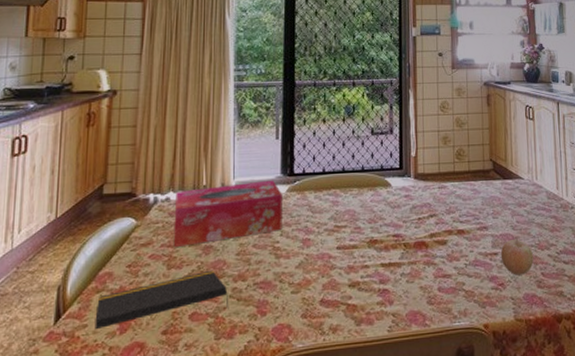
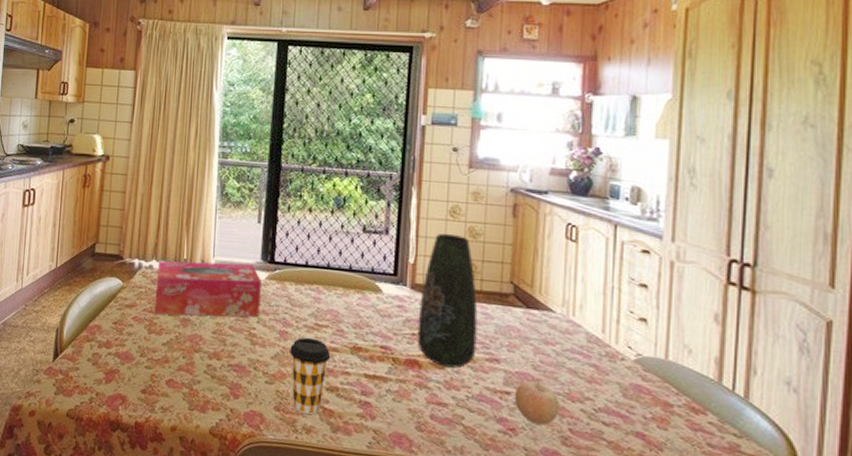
notepad: present [94,270,229,330] -> none [85,342,203,385]
coffee cup: none [313,240,351,315] -> present [290,337,331,415]
vase: none [422,126,470,242] -> present [417,233,478,369]

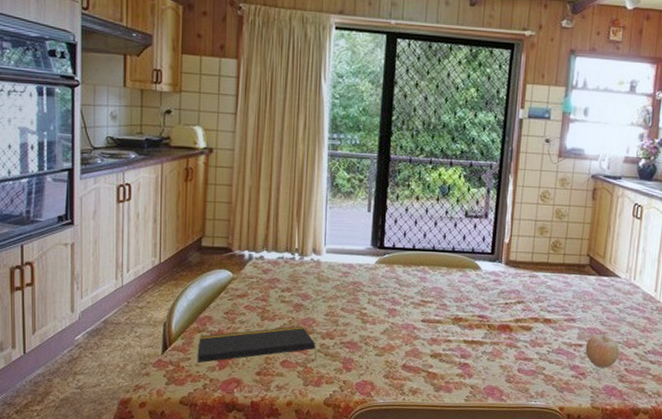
notepad: none [85,342,203,385] -> present [197,325,317,364]
tissue box: present [154,260,261,318] -> none [267,250,372,303]
coffee cup: present [290,337,331,415] -> none [398,313,435,379]
vase: present [417,233,478,369] -> none [509,215,560,329]

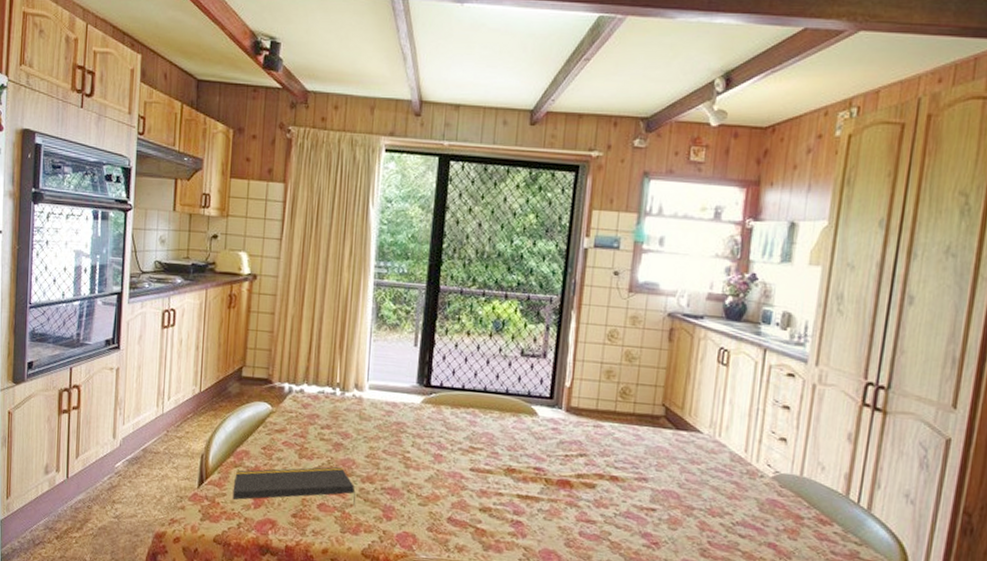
fruit: present [585,331,619,368] -> none [659,495,701,539]

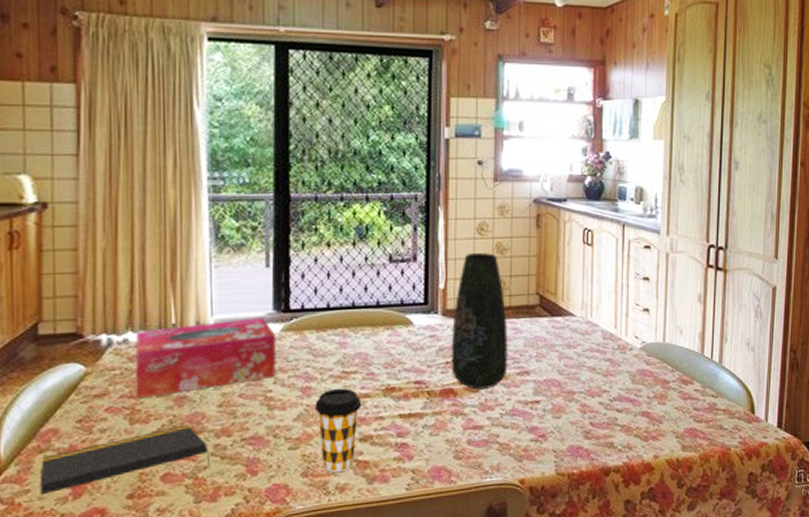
tissue box: none [305,384,417,441] -> present [135,317,276,400]
coffee cup: none [444,460,485,535] -> present [315,388,362,473]
vase: none [569,357,630,488] -> present [451,252,508,390]

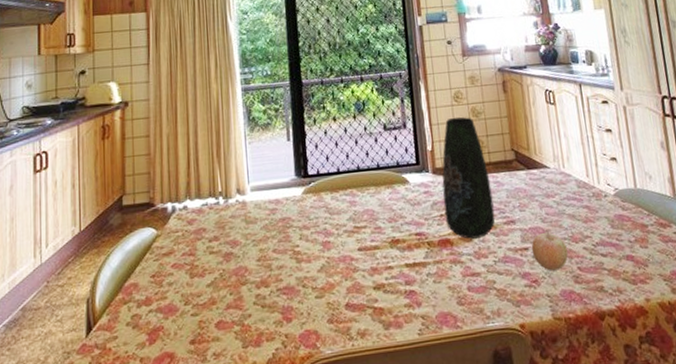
notepad: present [39,424,211,496] -> none [124,277,254,342]
tissue box: present [135,317,276,400] -> none [193,182,301,257]
coffee cup: present [315,388,362,473] -> none [334,241,373,320]
fruit: none [543,381,581,426] -> present [531,229,568,271]

